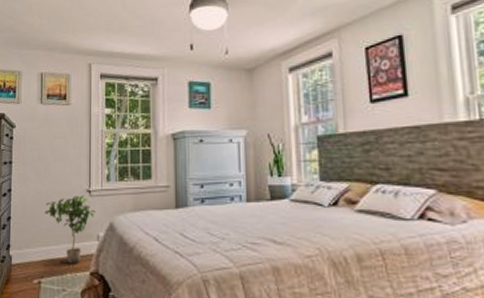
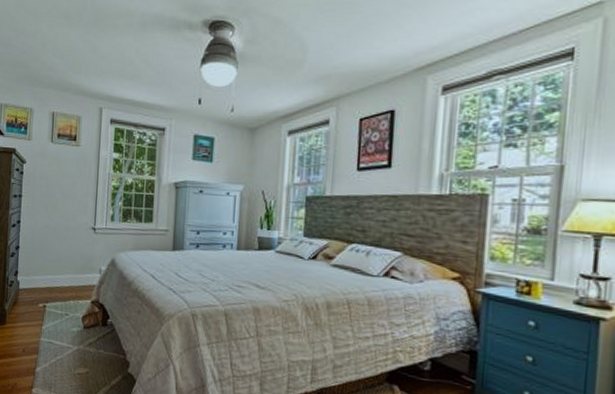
potted plant: present [45,195,96,264] -> none [51,231,99,293]

